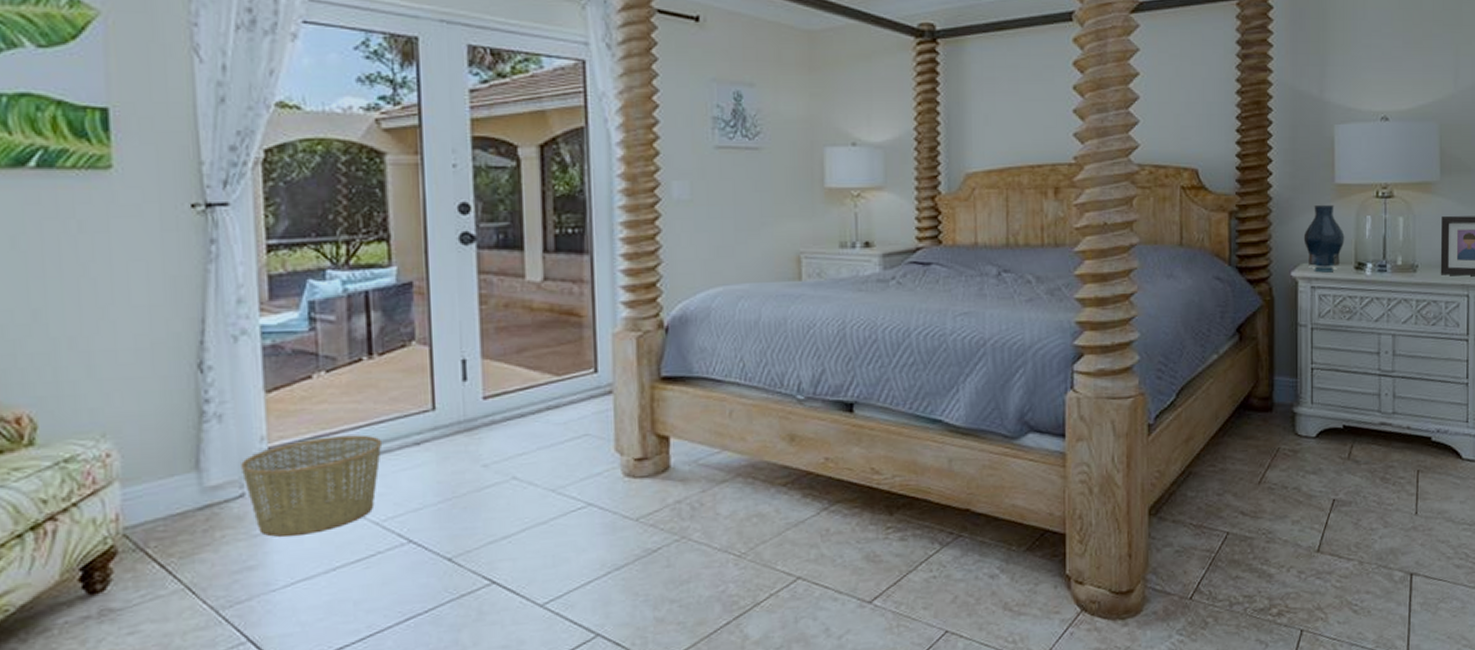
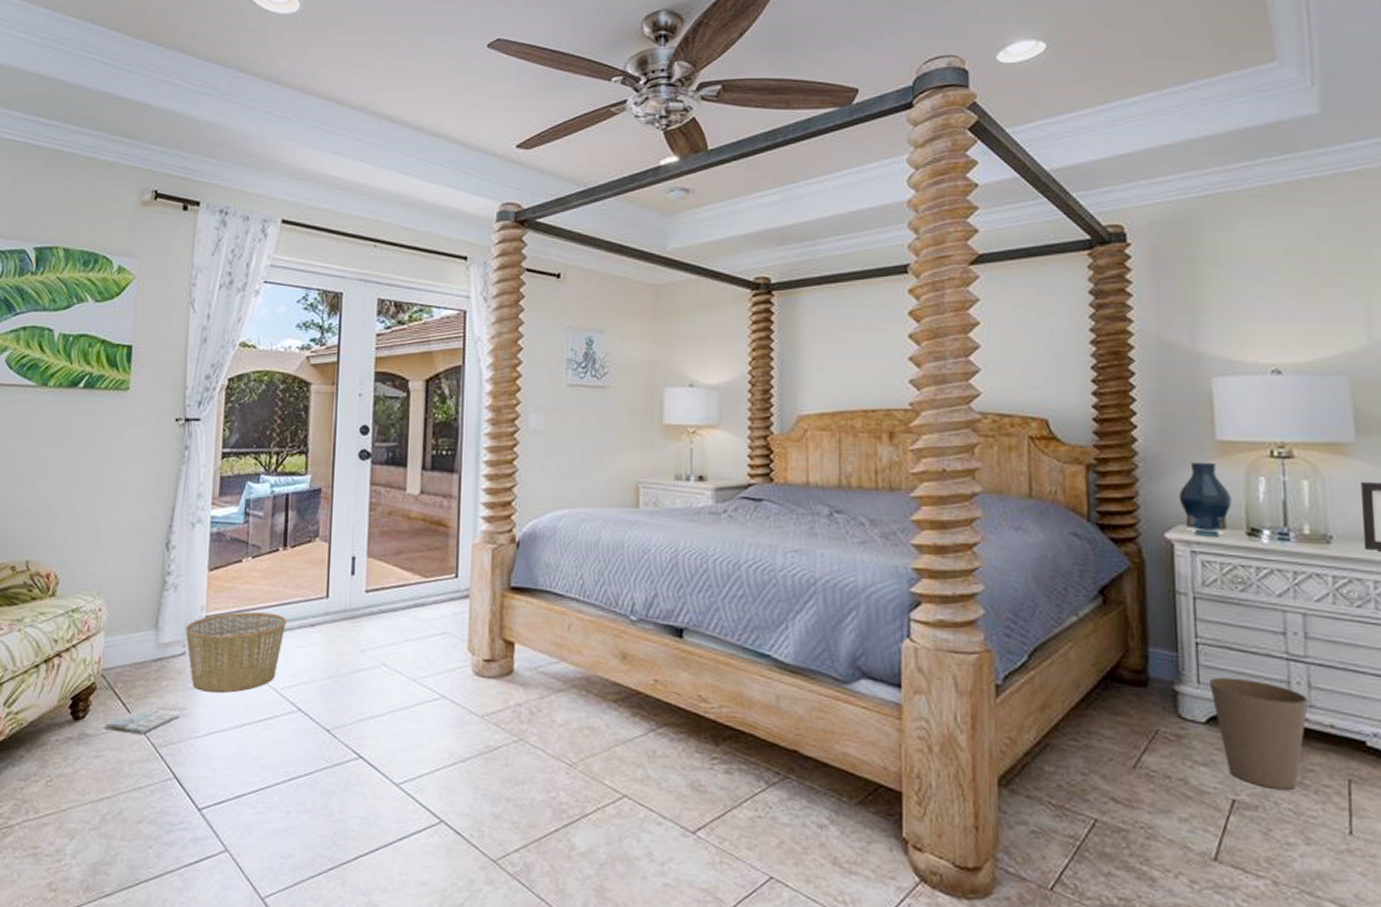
magazine: none [136,557,256,600] -> present [104,704,188,735]
trash bin: none [1321,395,1393,486] -> present [1210,677,1309,791]

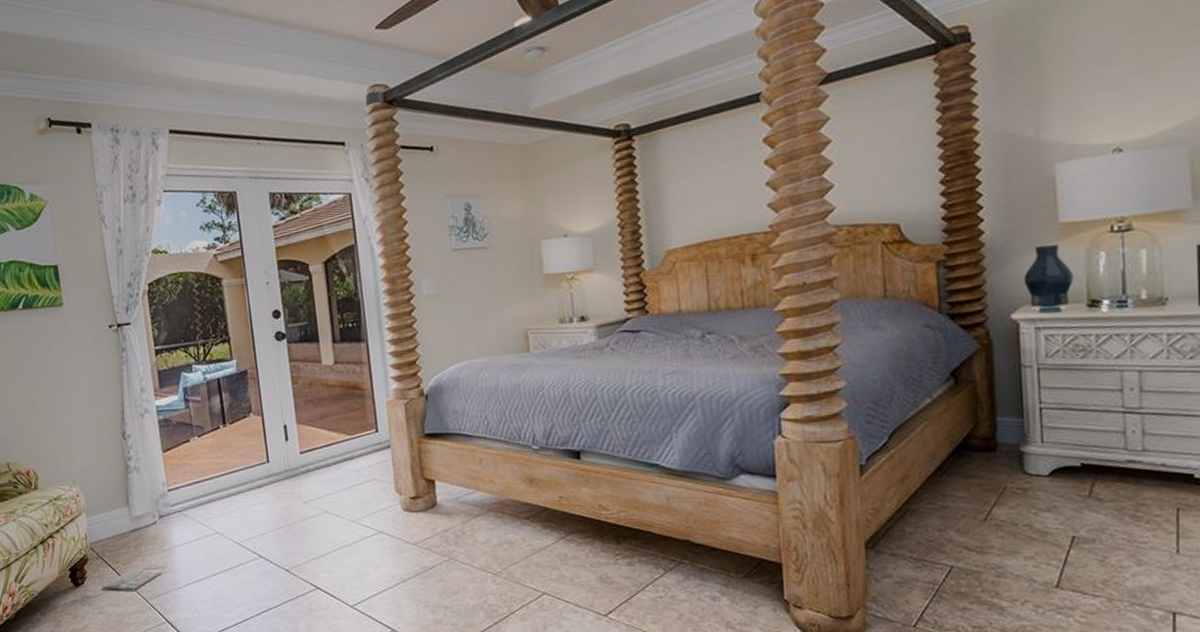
basket: present [185,612,287,693] -> none [153,480,238,551]
trash bin: present [1210,677,1309,791] -> none [1052,433,1142,524]

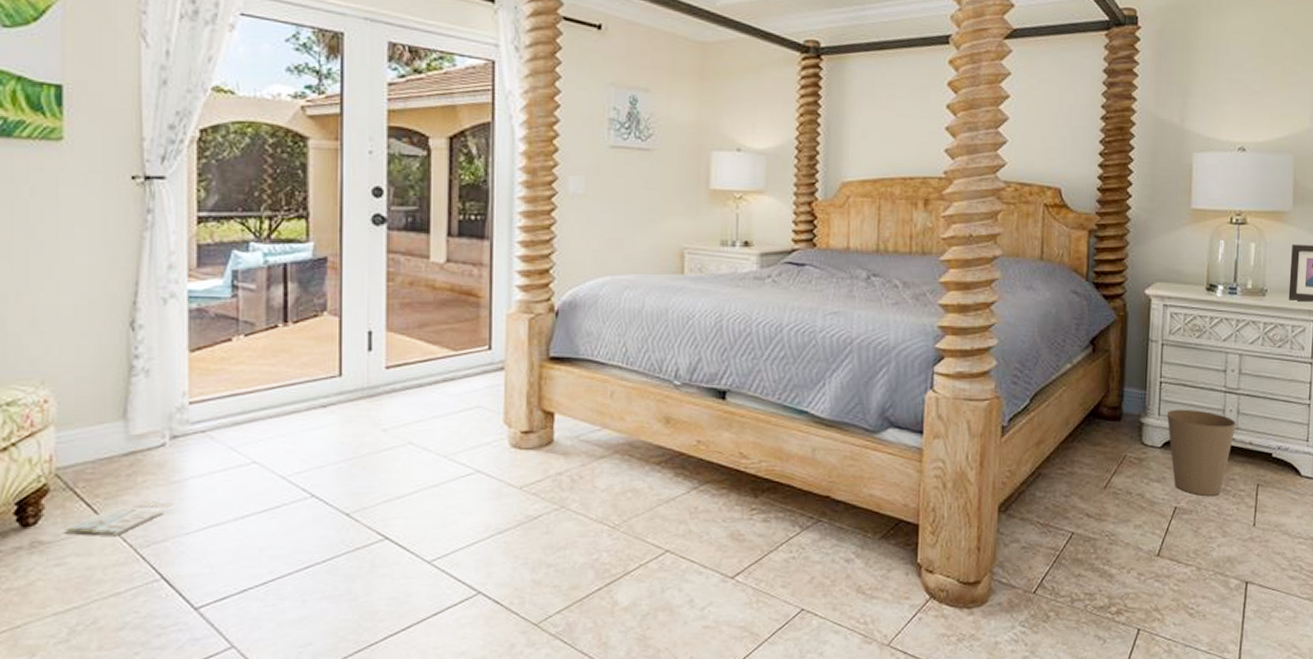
vase: present [1023,245,1074,314] -> none [1158,228,1198,292]
trash bin: none [1052,433,1142,524] -> present [1167,409,1236,497]

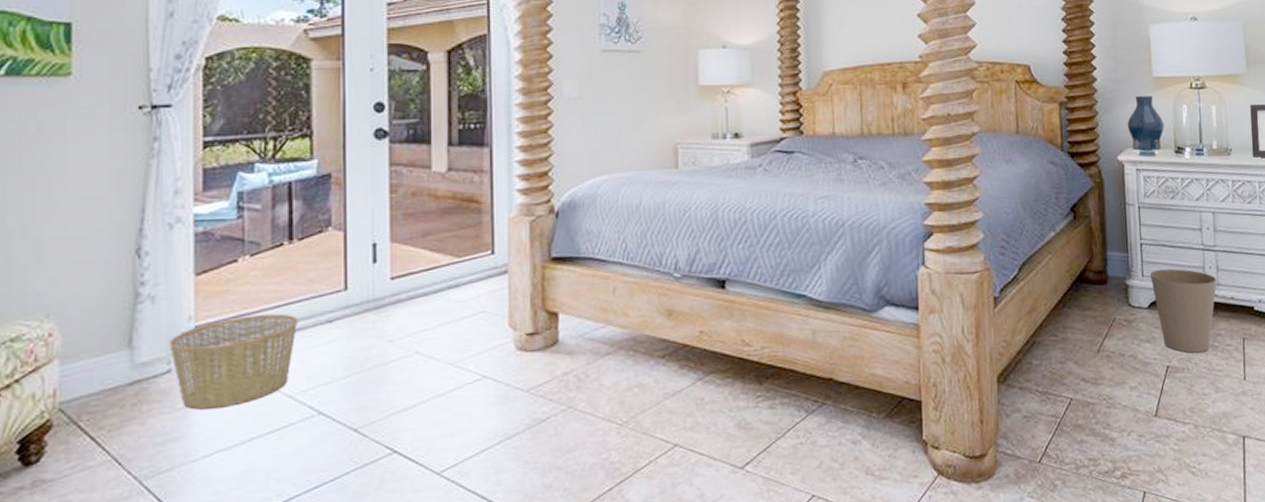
magazine: present [64,501,173,537] -> none [67,429,179,471]
basket: none [164,395,293,484] -> present [170,313,299,410]
vase: none [1158,228,1198,292] -> present [1127,96,1164,157]

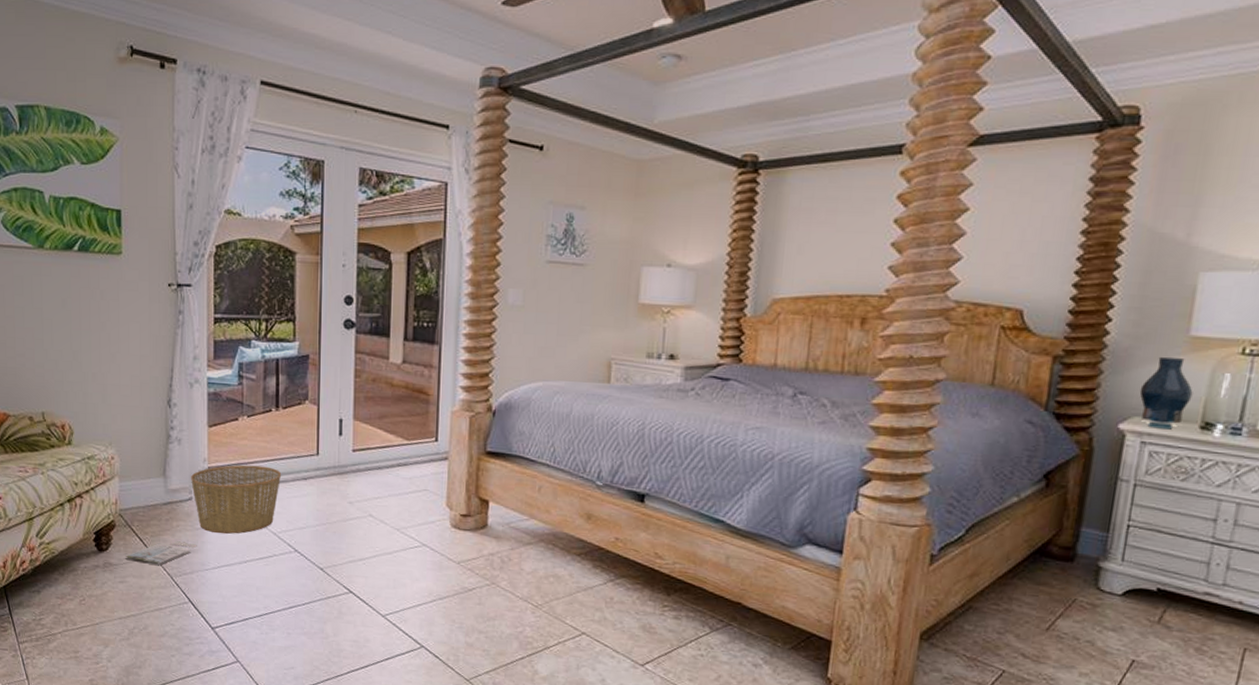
magazine: none [67,429,179,471] -> present [125,541,197,566]
trash bin: present [1150,268,1217,354] -> none [1132,556,1224,655]

